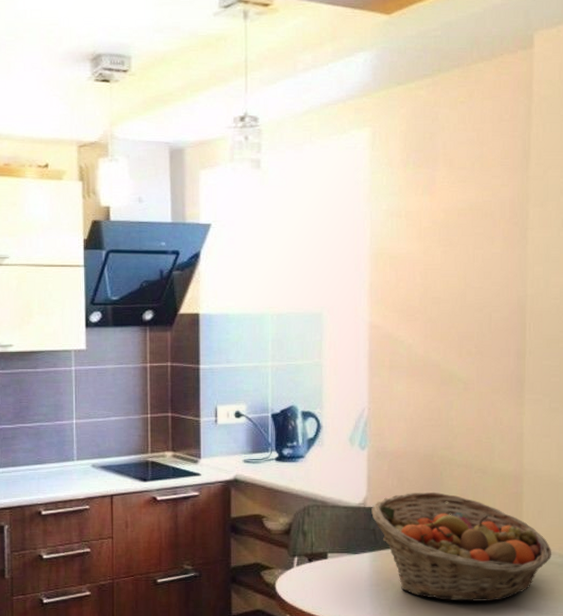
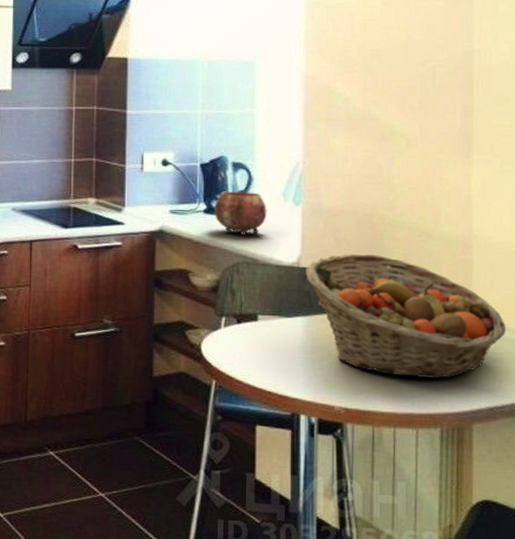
bowl: none [286,438,335,481] -> present [215,191,267,236]

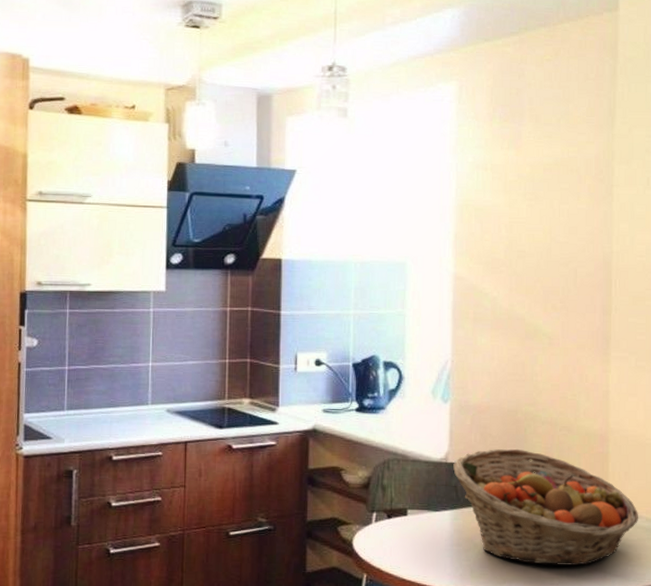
bowl: present [215,191,267,236] -> none [366,389,417,434]

